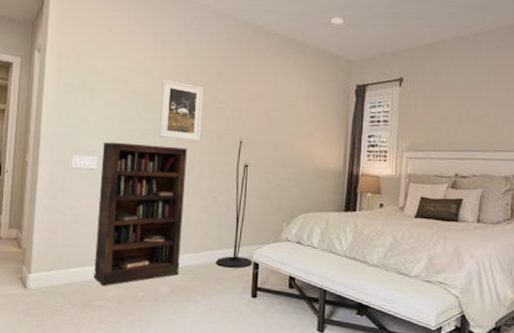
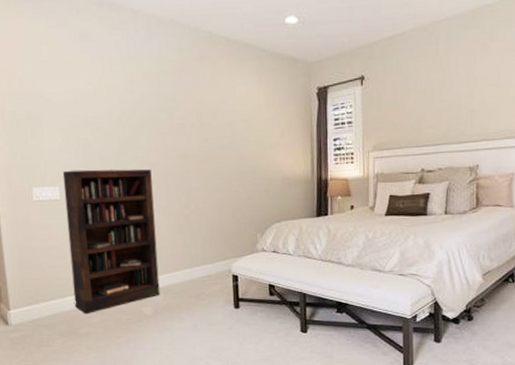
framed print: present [159,79,204,142] -> none [115,98,164,161]
floor lamp: present [216,137,253,269] -> none [195,153,232,284]

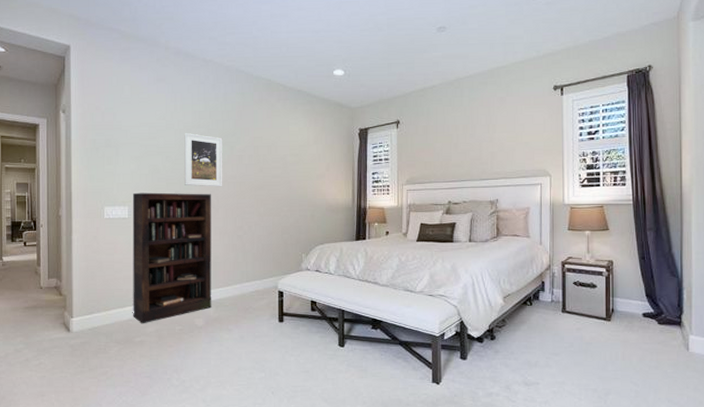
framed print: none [115,98,164,161] -> present [184,132,223,187]

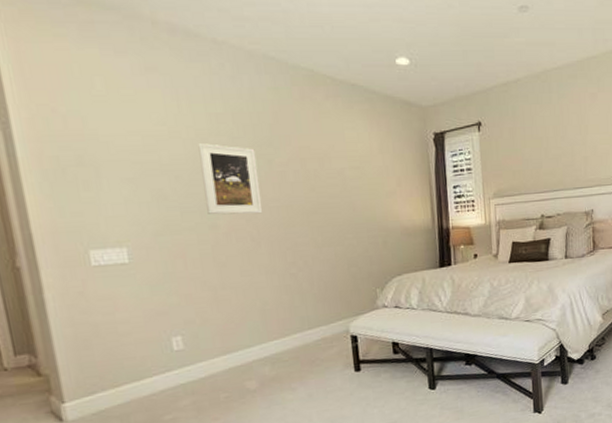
bookcase: present [132,192,212,324] -> none [130,223,266,398]

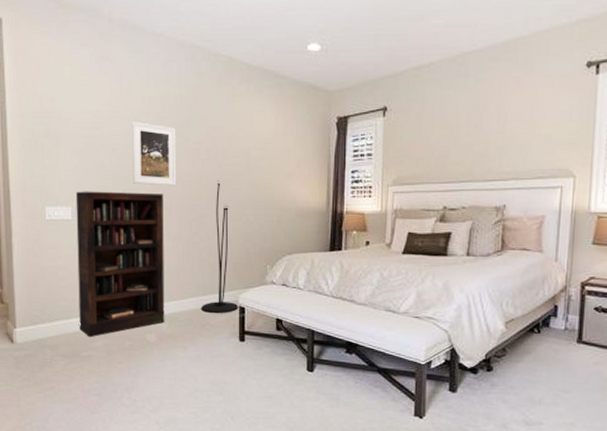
bookcase: none [130,223,266,398] -> present [75,191,165,338]
floor lamp: none [308,203,351,348] -> present [202,180,239,314]

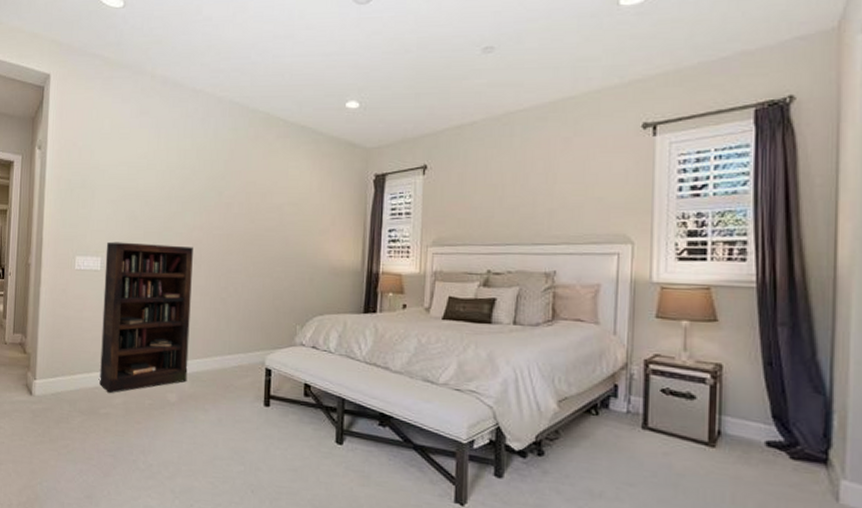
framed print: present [132,121,177,186] -> none [164,174,210,240]
floor lamp: present [202,180,239,314] -> none [226,234,266,376]

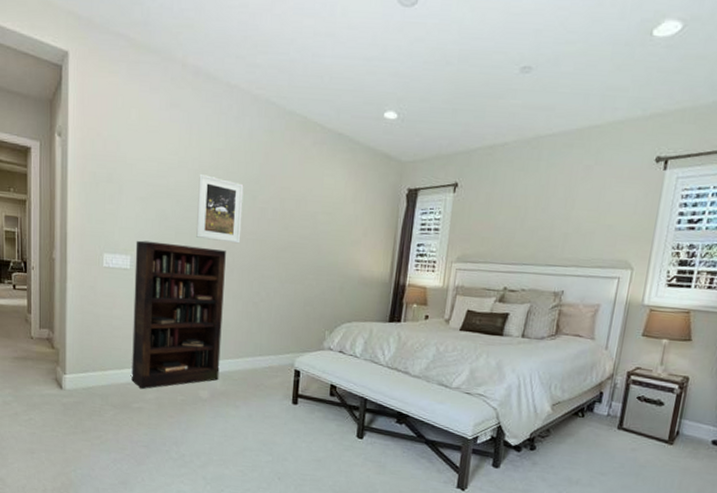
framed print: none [164,174,210,240] -> present [196,173,244,244]

